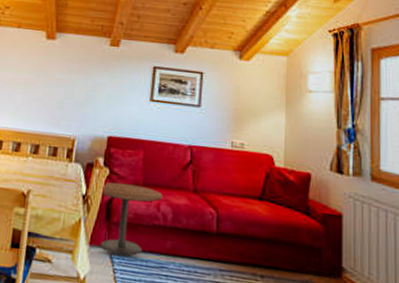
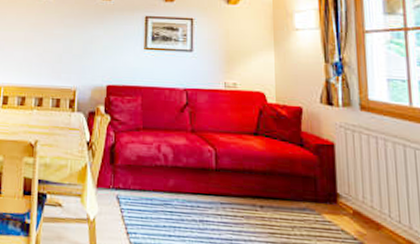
side table: present [100,182,163,257] -> none [105,128,163,196]

